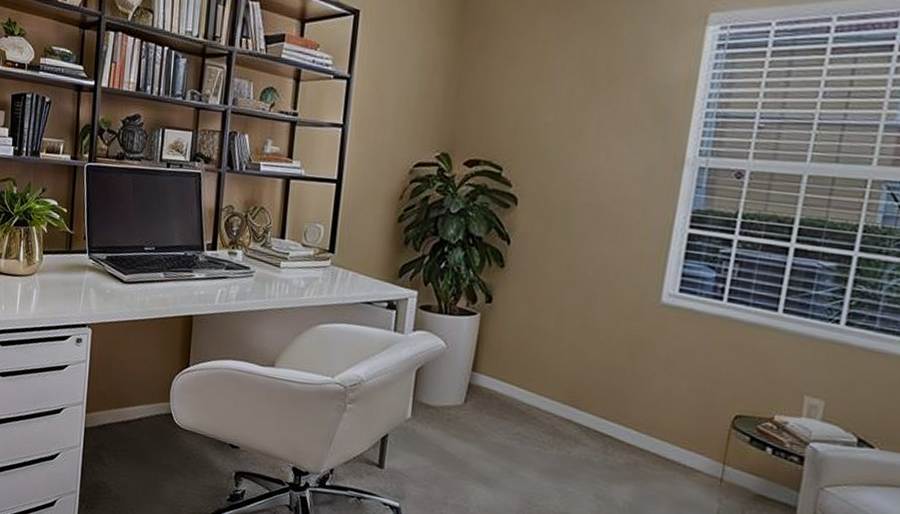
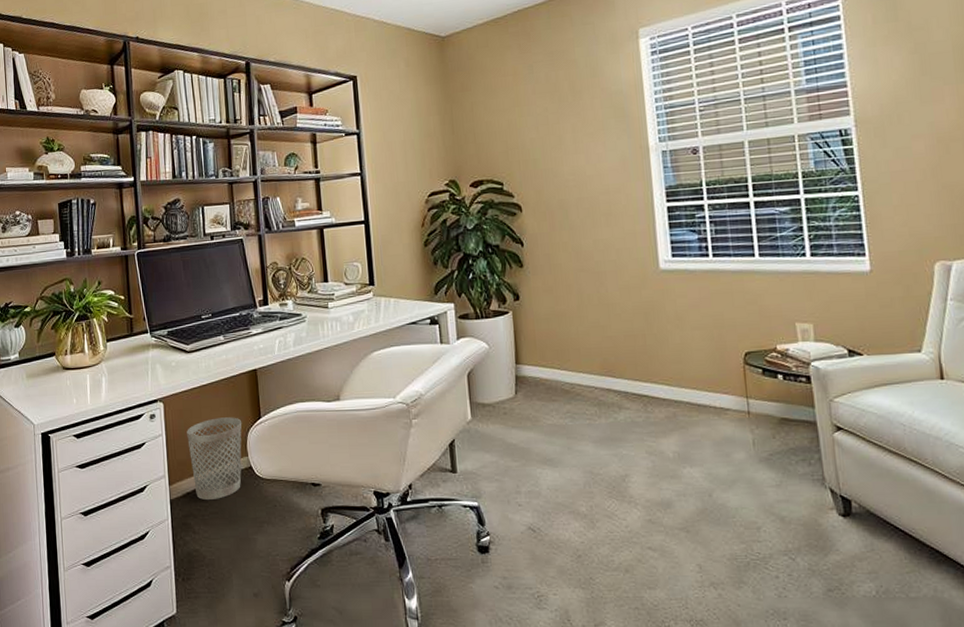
wastebasket: none [111,356,169,438] -> present [187,417,242,501]

